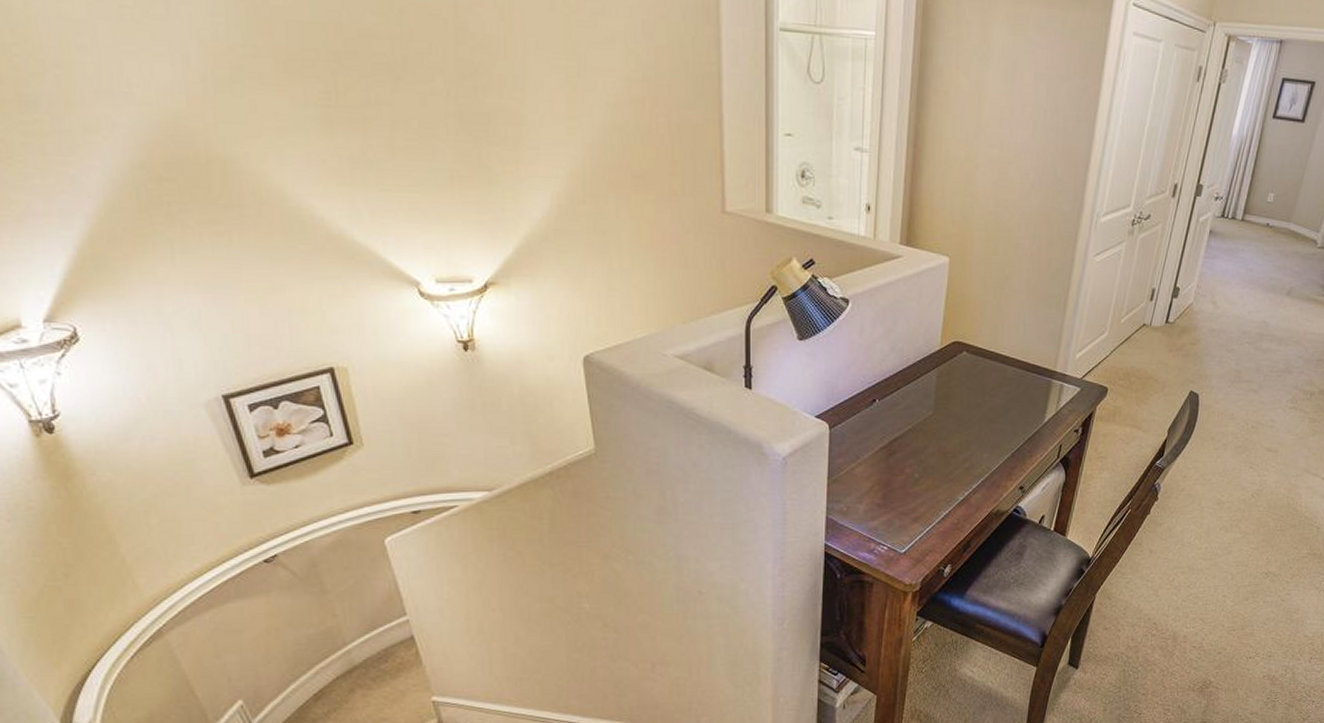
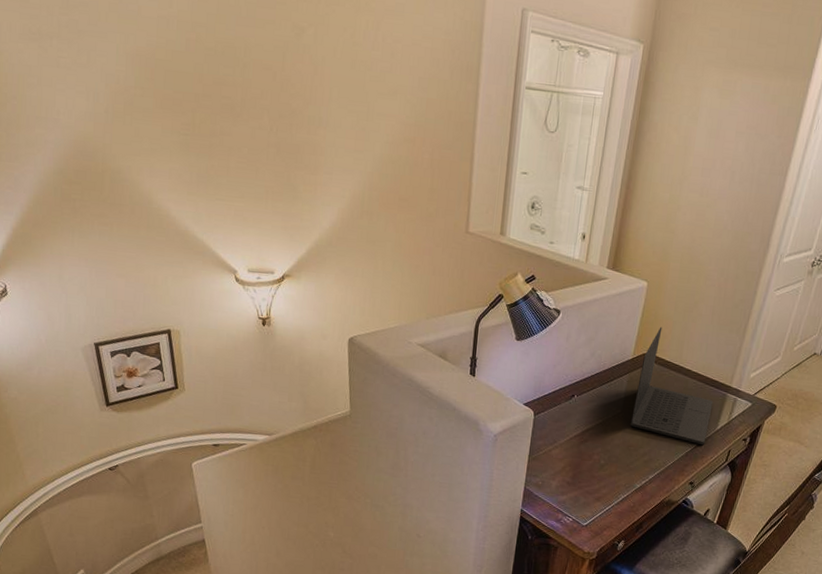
laptop: none [945,308,1037,443] -> present [630,326,713,446]

